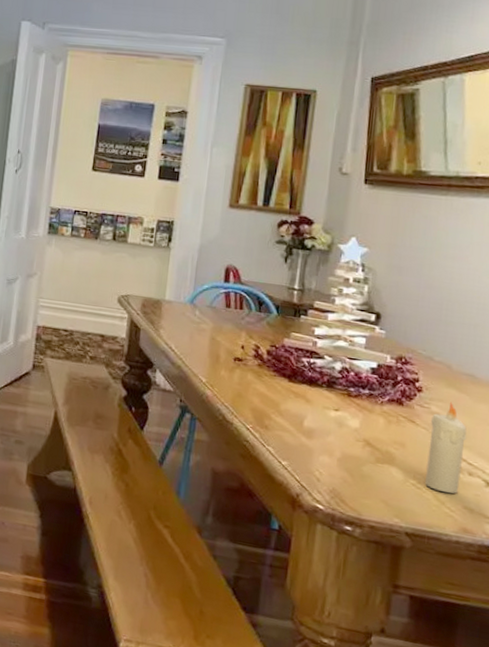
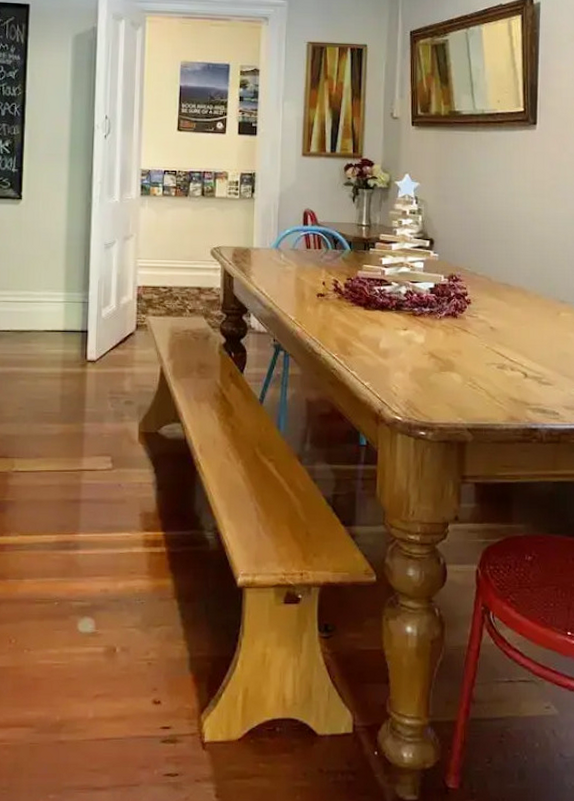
candle: present [425,402,467,494] -> none [479,309,507,389]

